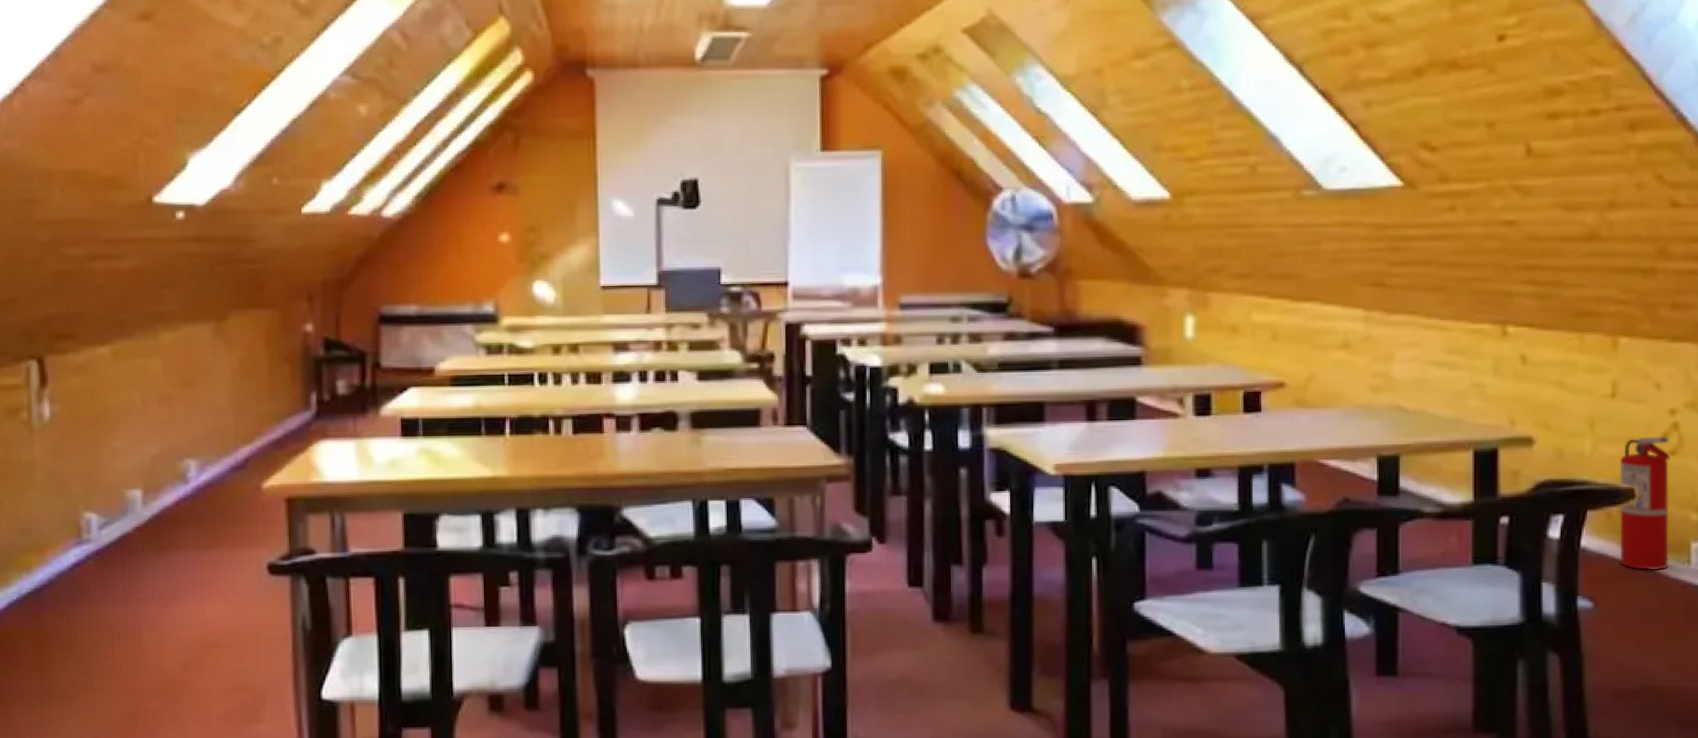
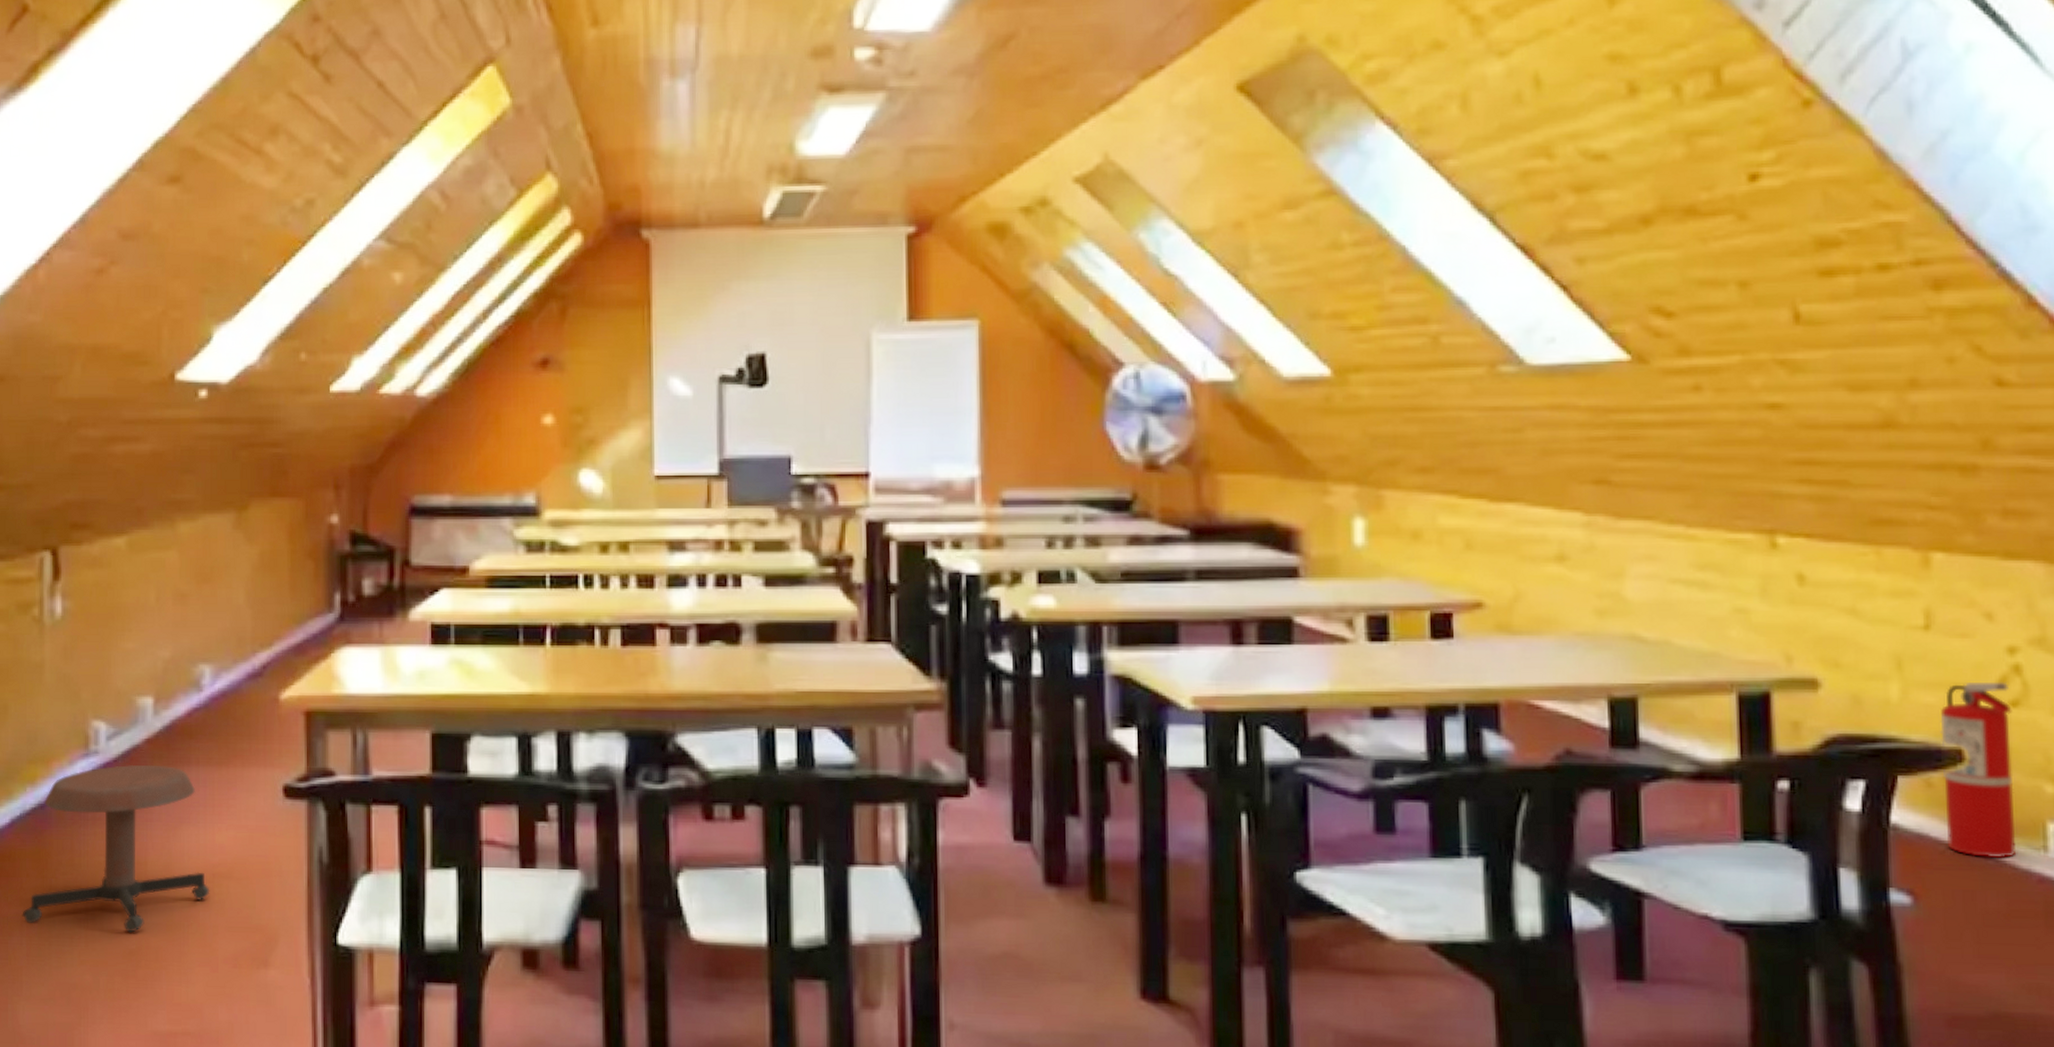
stool: none [22,549,202,698] -> present [22,765,210,933]

